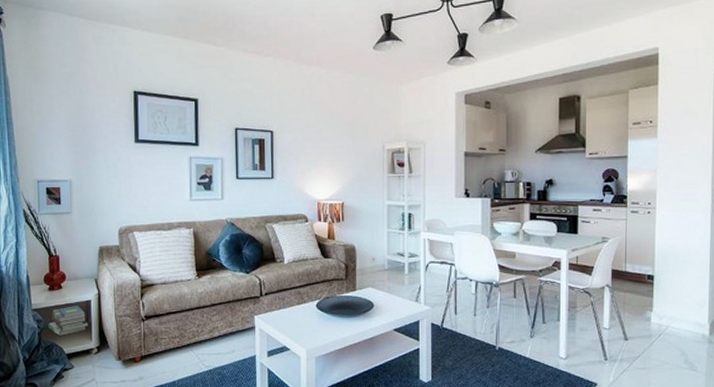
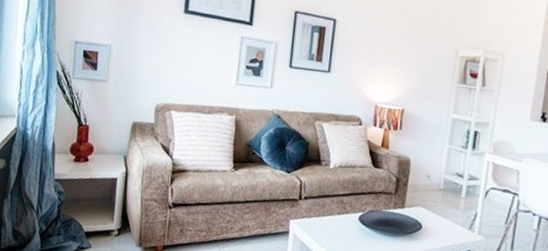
books: present [48,306,89,336] -> none [69,181,112,212]

